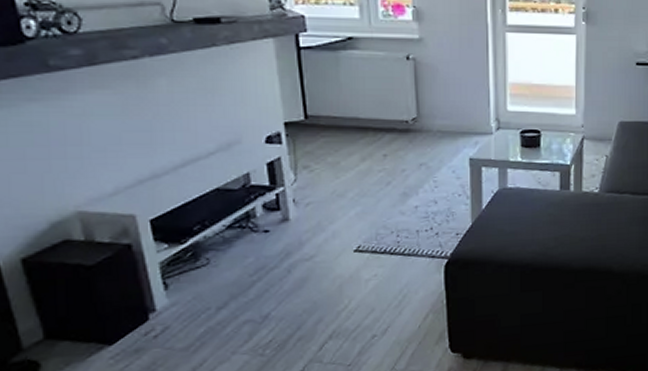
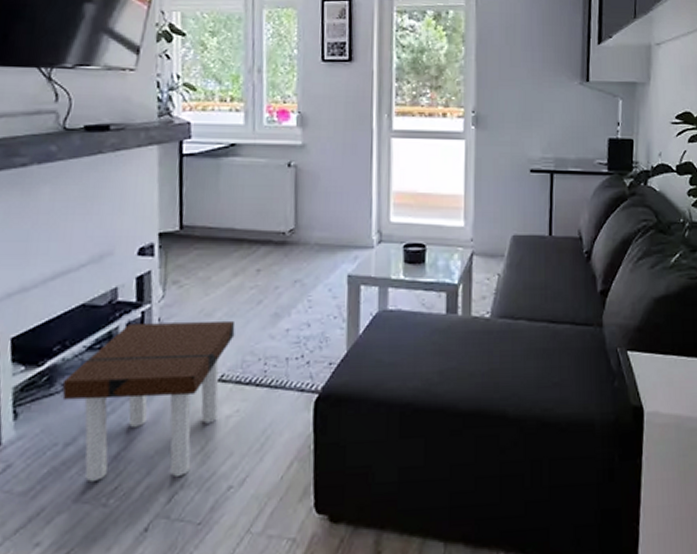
side table: none [207,199,367,338] -> present [62,320,236,483]

